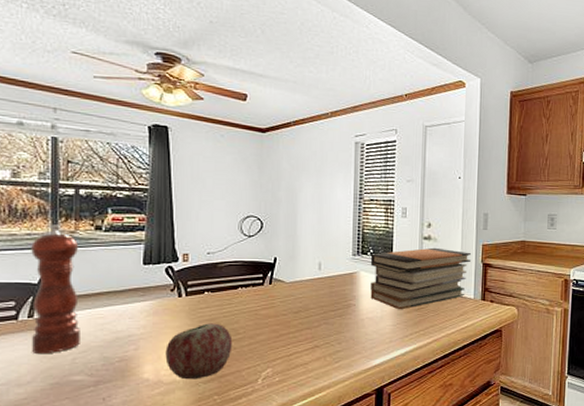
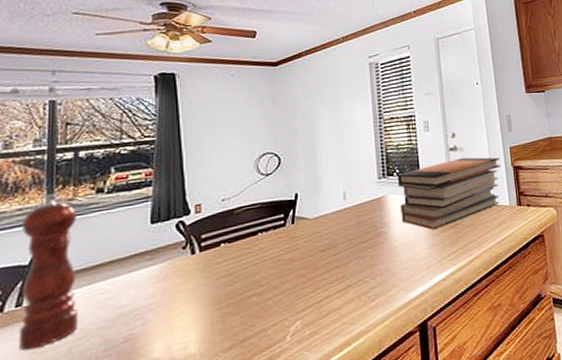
apple: present [165,323,233,380] -> none [178,278,255,352]

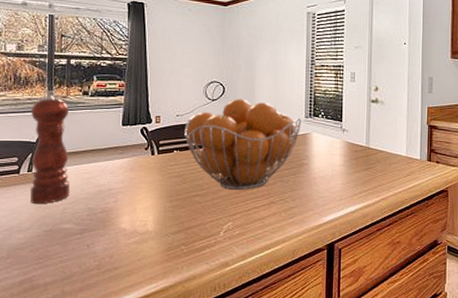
fruit basket: none [233,168,375,281] -> present [184,98,302,190]
book stack: present [397,157,500,231] -> none [321,110,416,170]

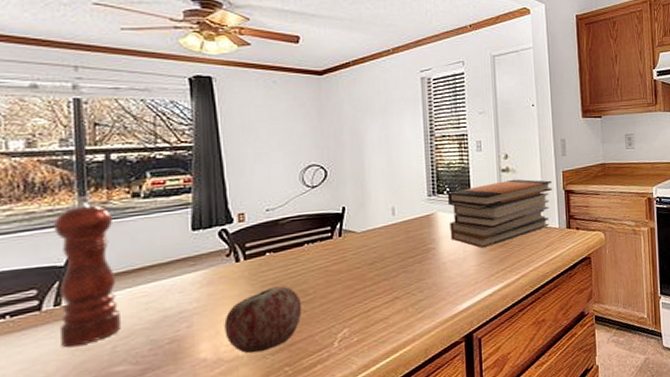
apple: none [140,179,198,230] -> present [224,286,302,354]
fruit basket: present [184,98,302,190] -> none [278,182,424,291]
book stack: none [321,110,416,170] -> present [447,179,552,249]

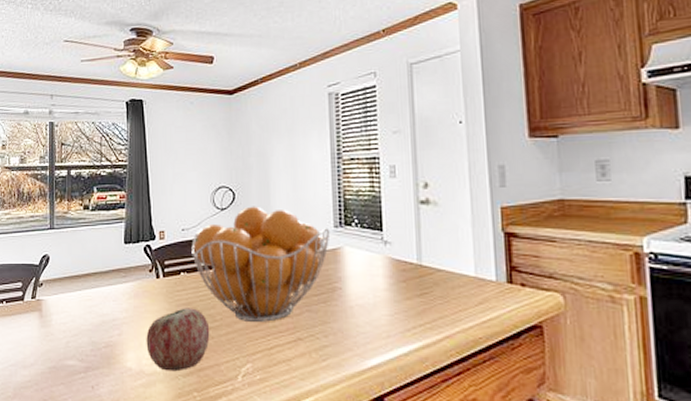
pepper mill: present [54,196,121,348] -> none [34,206,72,337]
fruit basket: none [278,182,424,291] -> present [191,206,330,322]
book stack: present [447,179,552,249] -> none [355,213,486,296]

